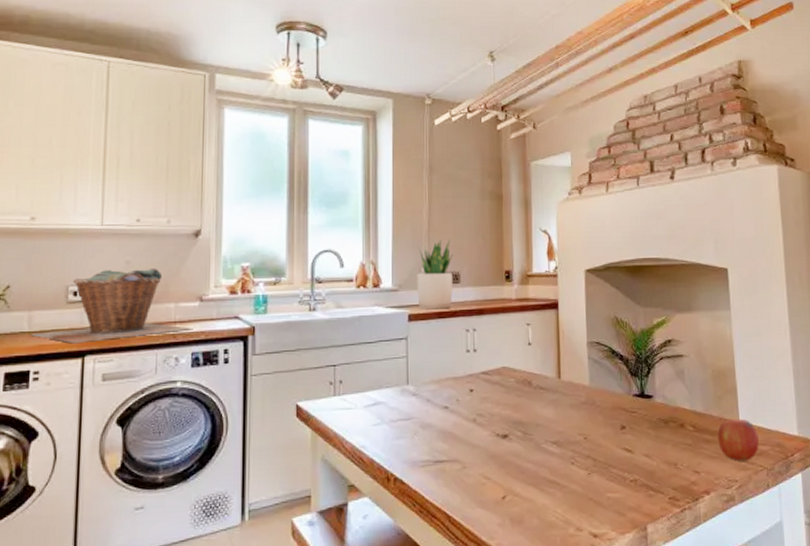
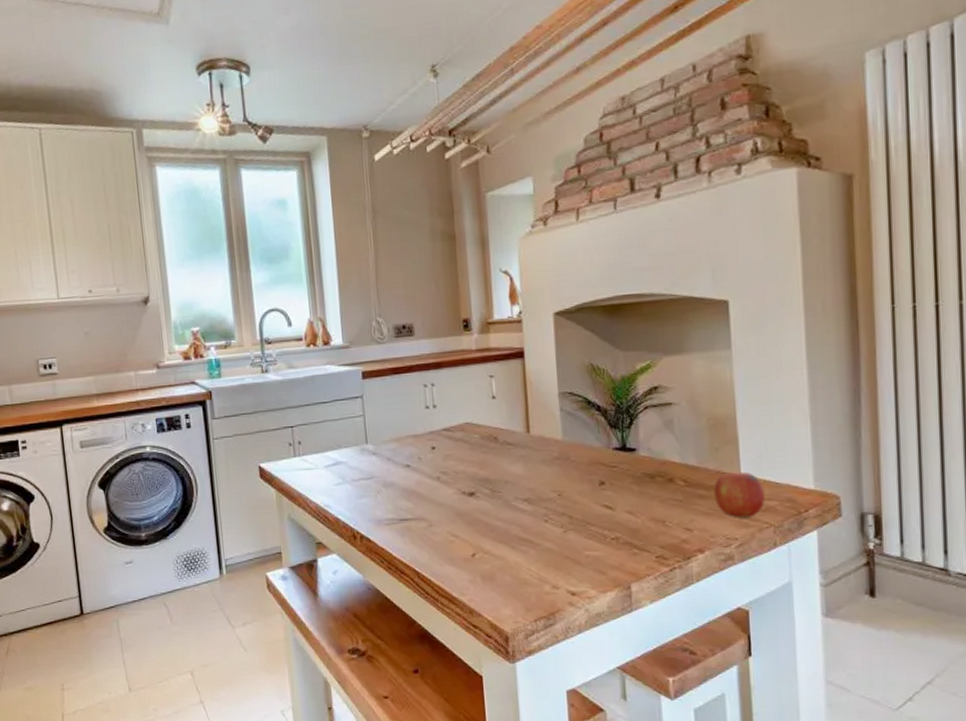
laundry basket: present [30,268,193,344] -> none [13,337,155,414]
planter: present [417,240,453,310] -> none [366,289,407,366]

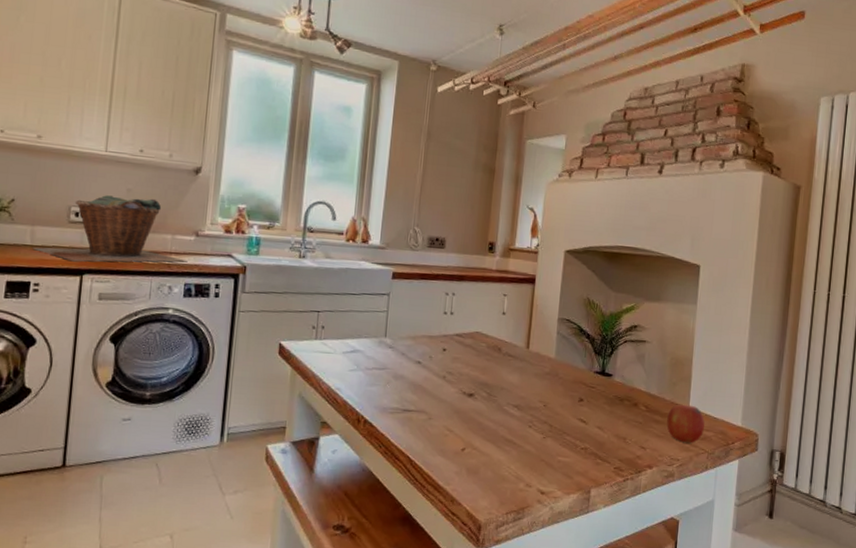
laundry basket: none [13,337,155,414] -> present [32,195,188,263]

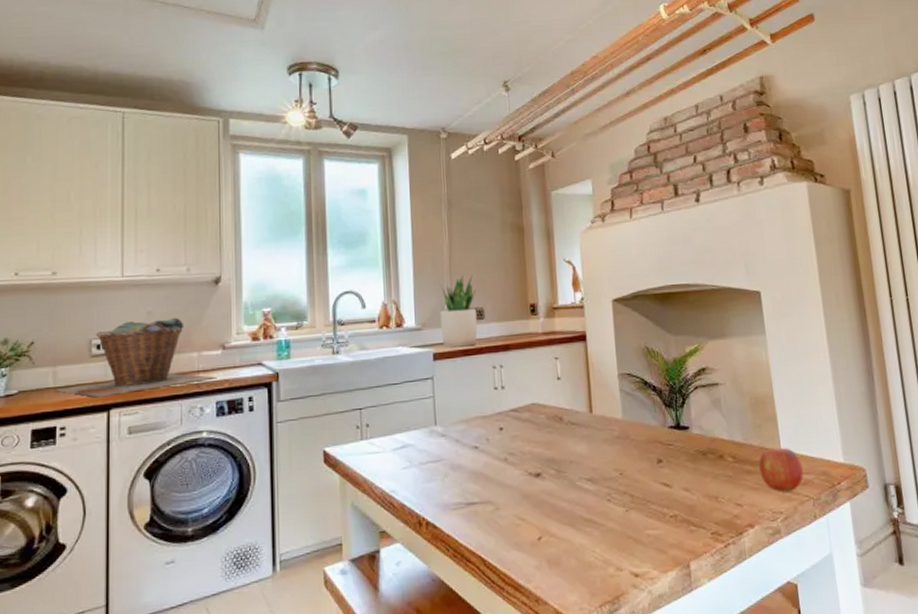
planter: none [403,205,442,271] -> present [440,275,478,348]

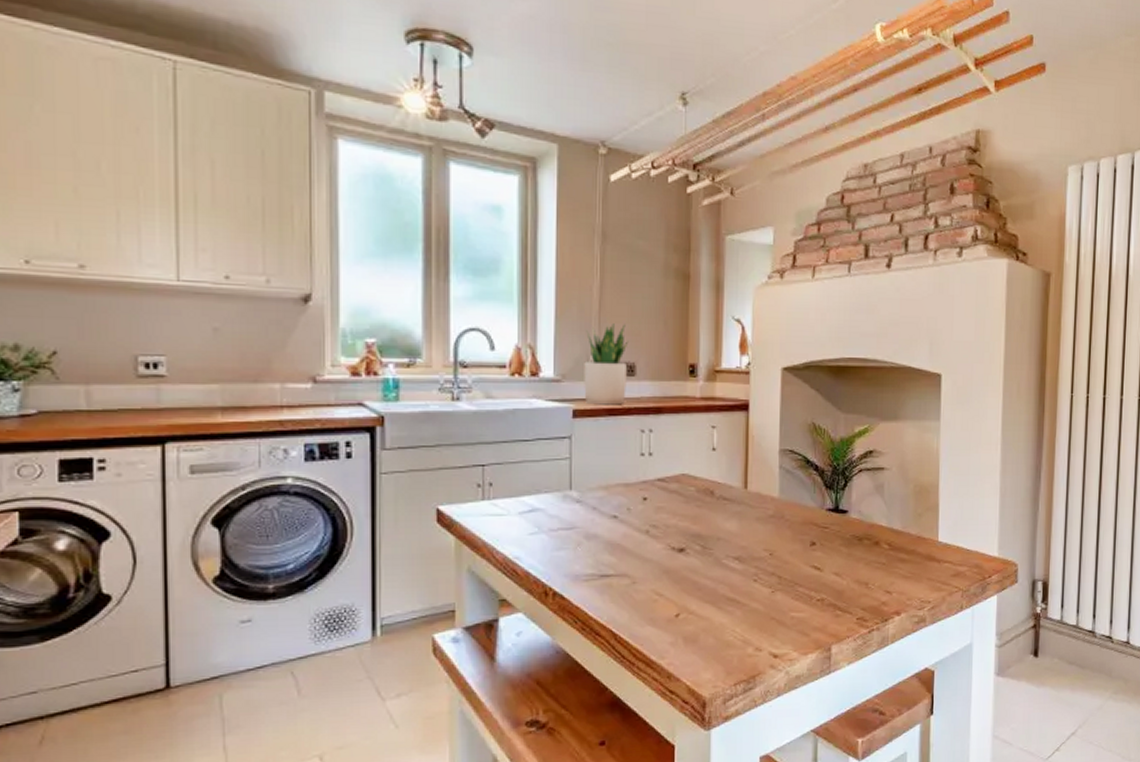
laundry basket: present [56,317,217,398] -> none [90,338,306,428]
fruit: present [759,447,804,492] -> none [914,537,957,582]

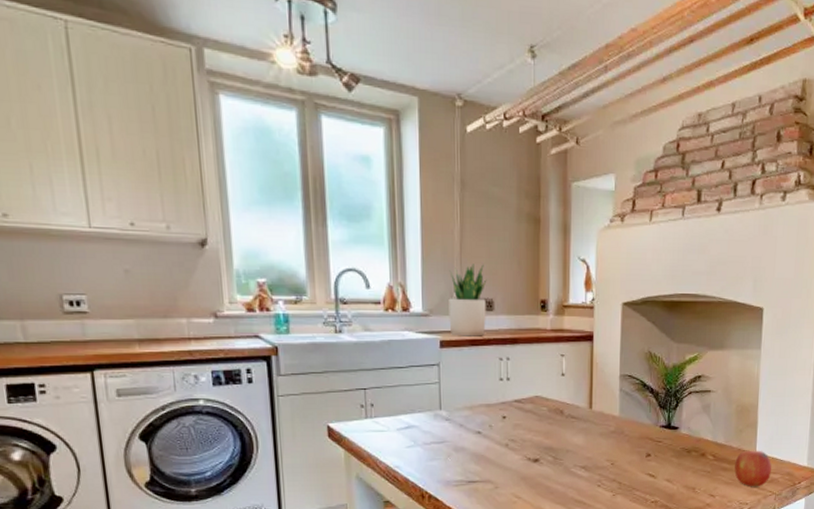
fruit: none [914,537,957,582] -> present [734,450,772,487]

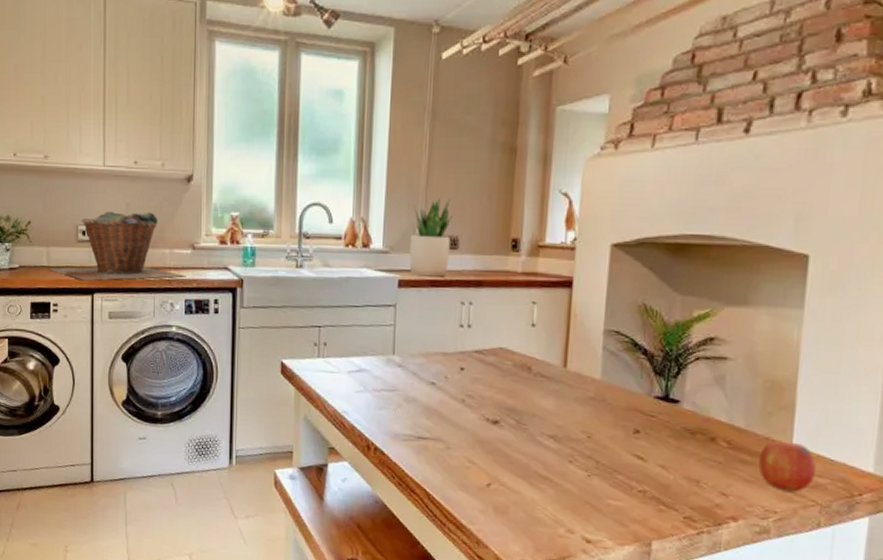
laundry basket: none [28,279,211,357] -> present [49,212,186,281]

